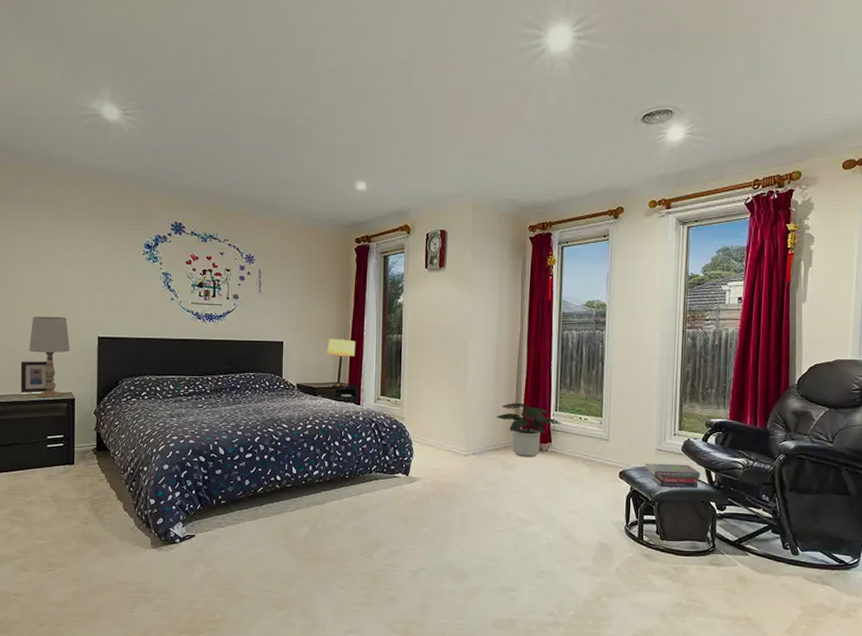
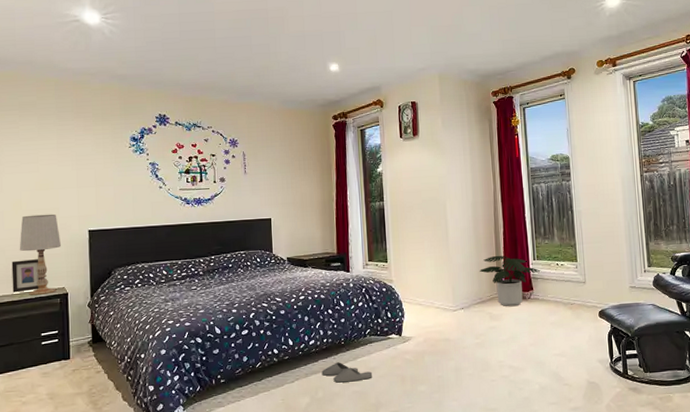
slippers: none [323,495,375,517] -> present [321,362,373,383]
table lamp: present [327,339,356,389] -> none [314,211,341,259]
books: present [645,463,700,488] -> none [621,298,673,322]

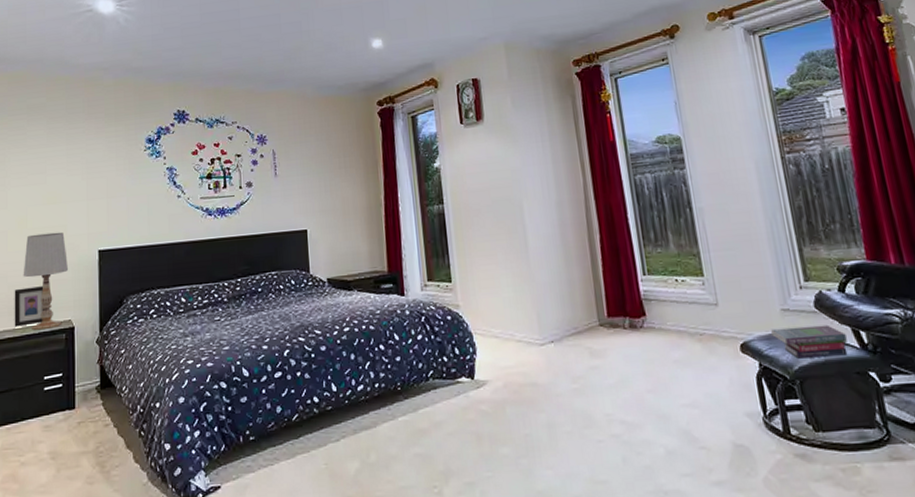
slippers: present [321,362,373,383] -> none [373,414,439,442]
potted plant: present [480,256,541,307] -> none [572,270,654,339]
books: none [621,298,673,322] -> present [771,324,848,359]

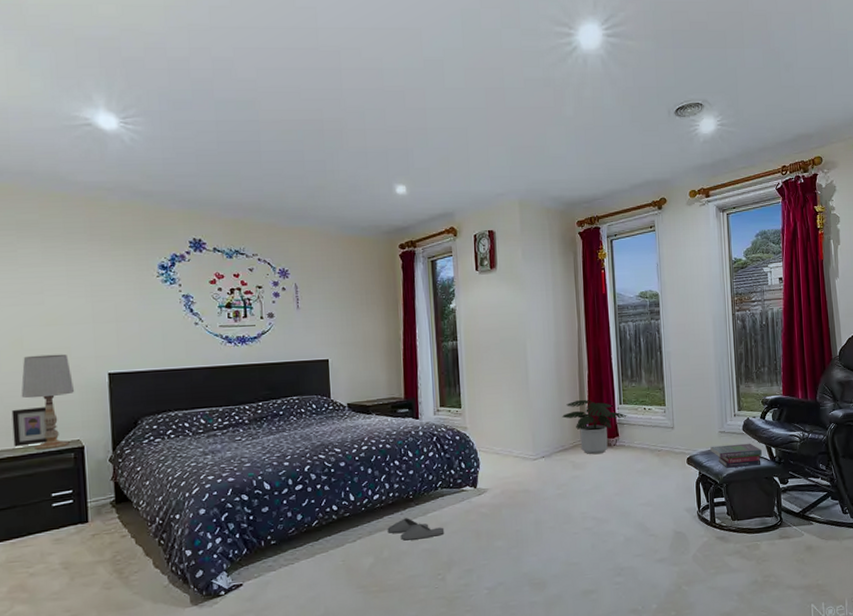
slippers: none [373,414,439,442] -> present [387,518,445,541]
potted plant: none [572,270,654,339] -> present [562,400,627,455]

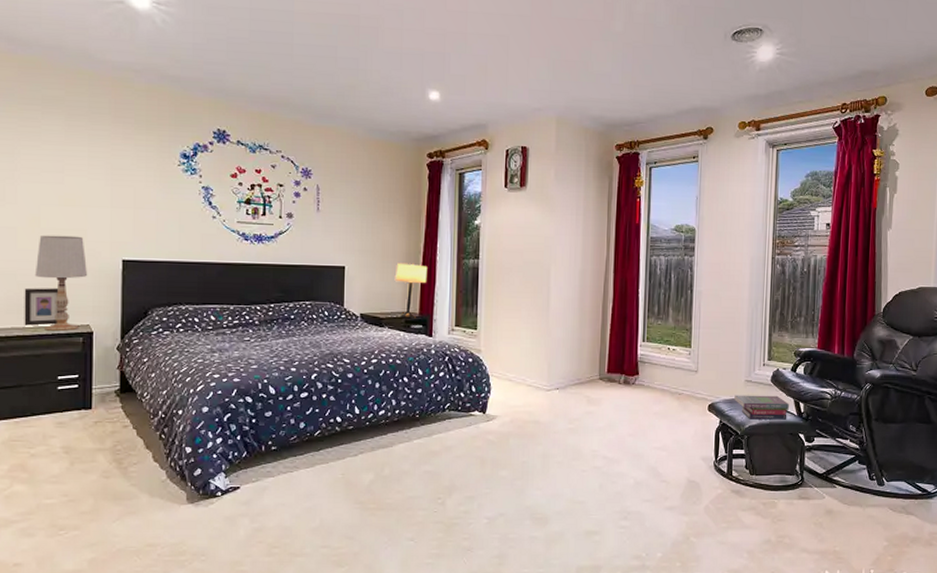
table lamp: none [378,351,409,404] -> present [396,264,428,319]
slippers: present [387,518,445,541] -> none [390,437,449,460]
potted plant: present [562,400,627,455] -> none [581,333,650,392]

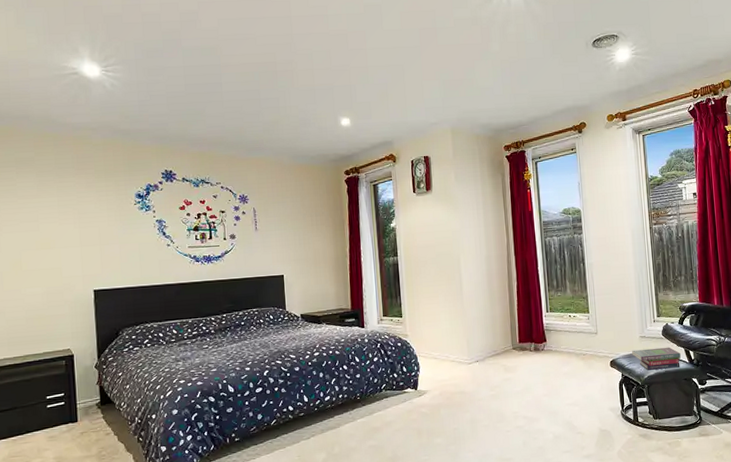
picture frame: present [24,288,59,326] -> none [12,320,43,356]
table lamp: present [34,235,88,332] -> none [20,273,66,358]
table lamp: present [396,264,428,319] -> none [327,267,355,315]

